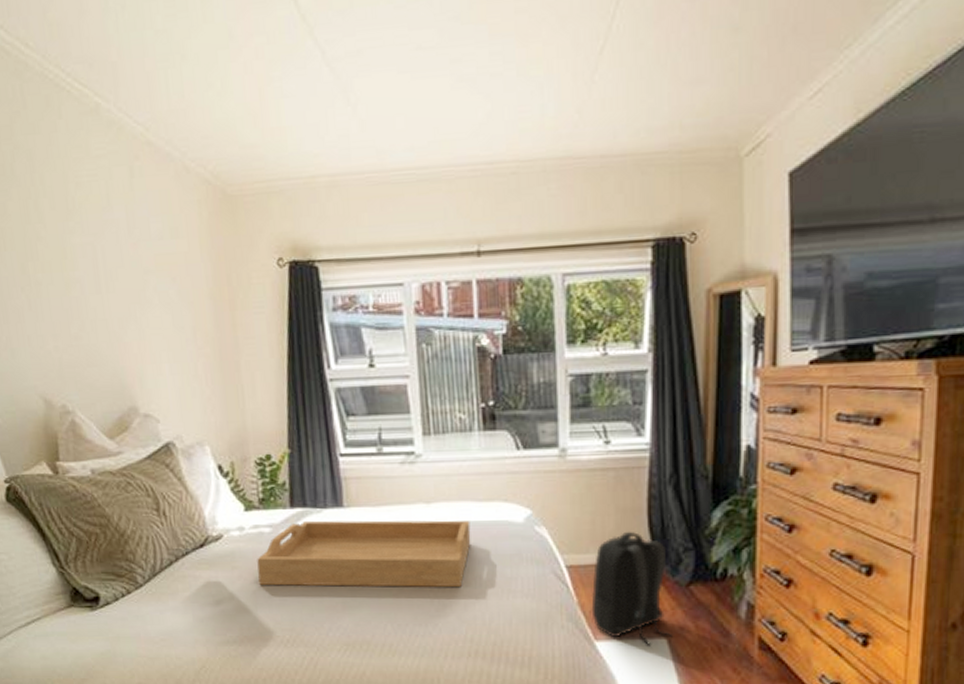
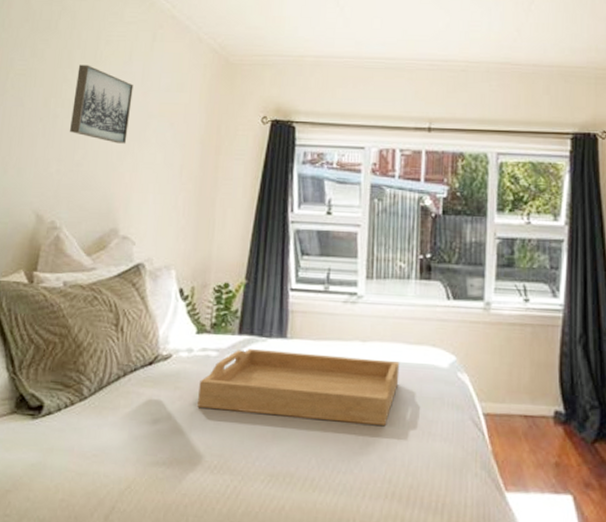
wall art: none [50,216,126,309] -> present [70,64,134,144]
backpack: present [591,531,673,645] -> none [504,384,578,501]

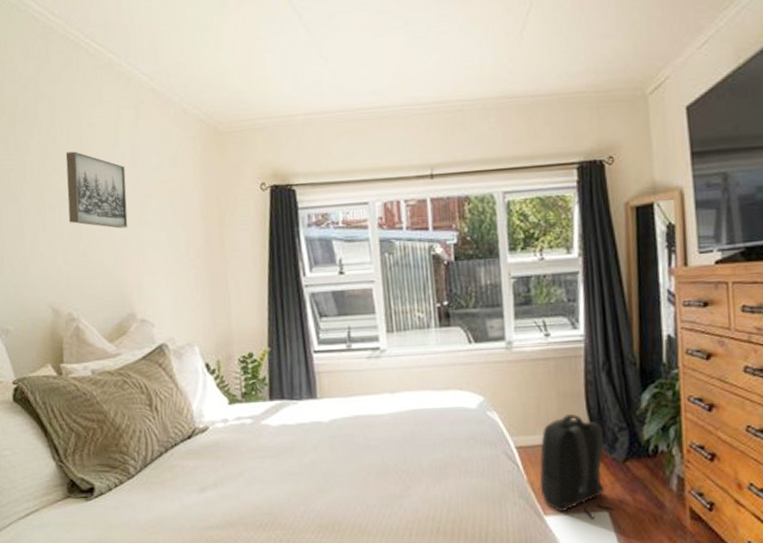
serving tray: present [197,348,400,425] -> none [239,408,431,473]
backpack: none [504,384,578,501] -> present [539,413,613,518]

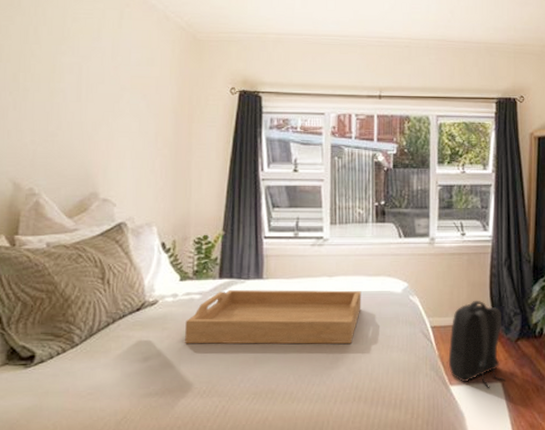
wall art: present [65,151,128,229] -> none [42,40,104,115]
serving tray: none [239,408,431,473] -> present [185,289,362,344]

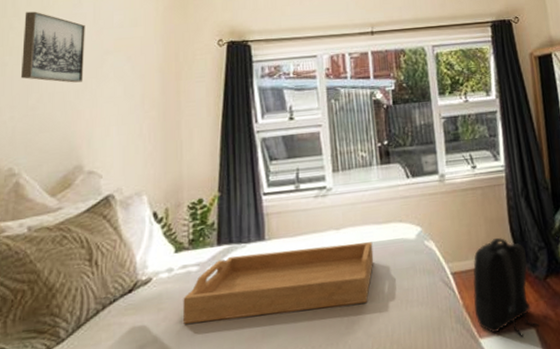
wall art: none [42,40,104,115] -> present [21,11,85,83]

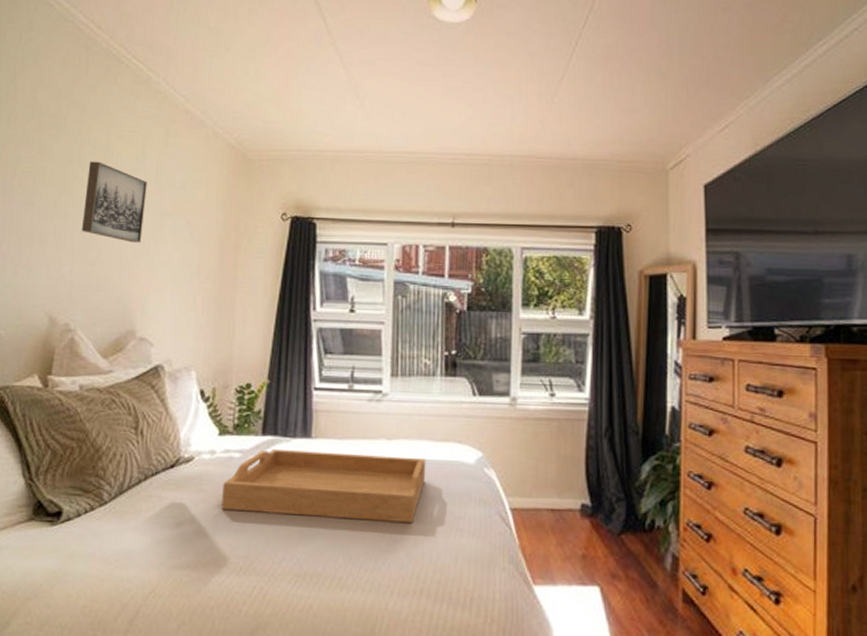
backpack: present [472,237,539,336] -> none [531,478,605,592]

